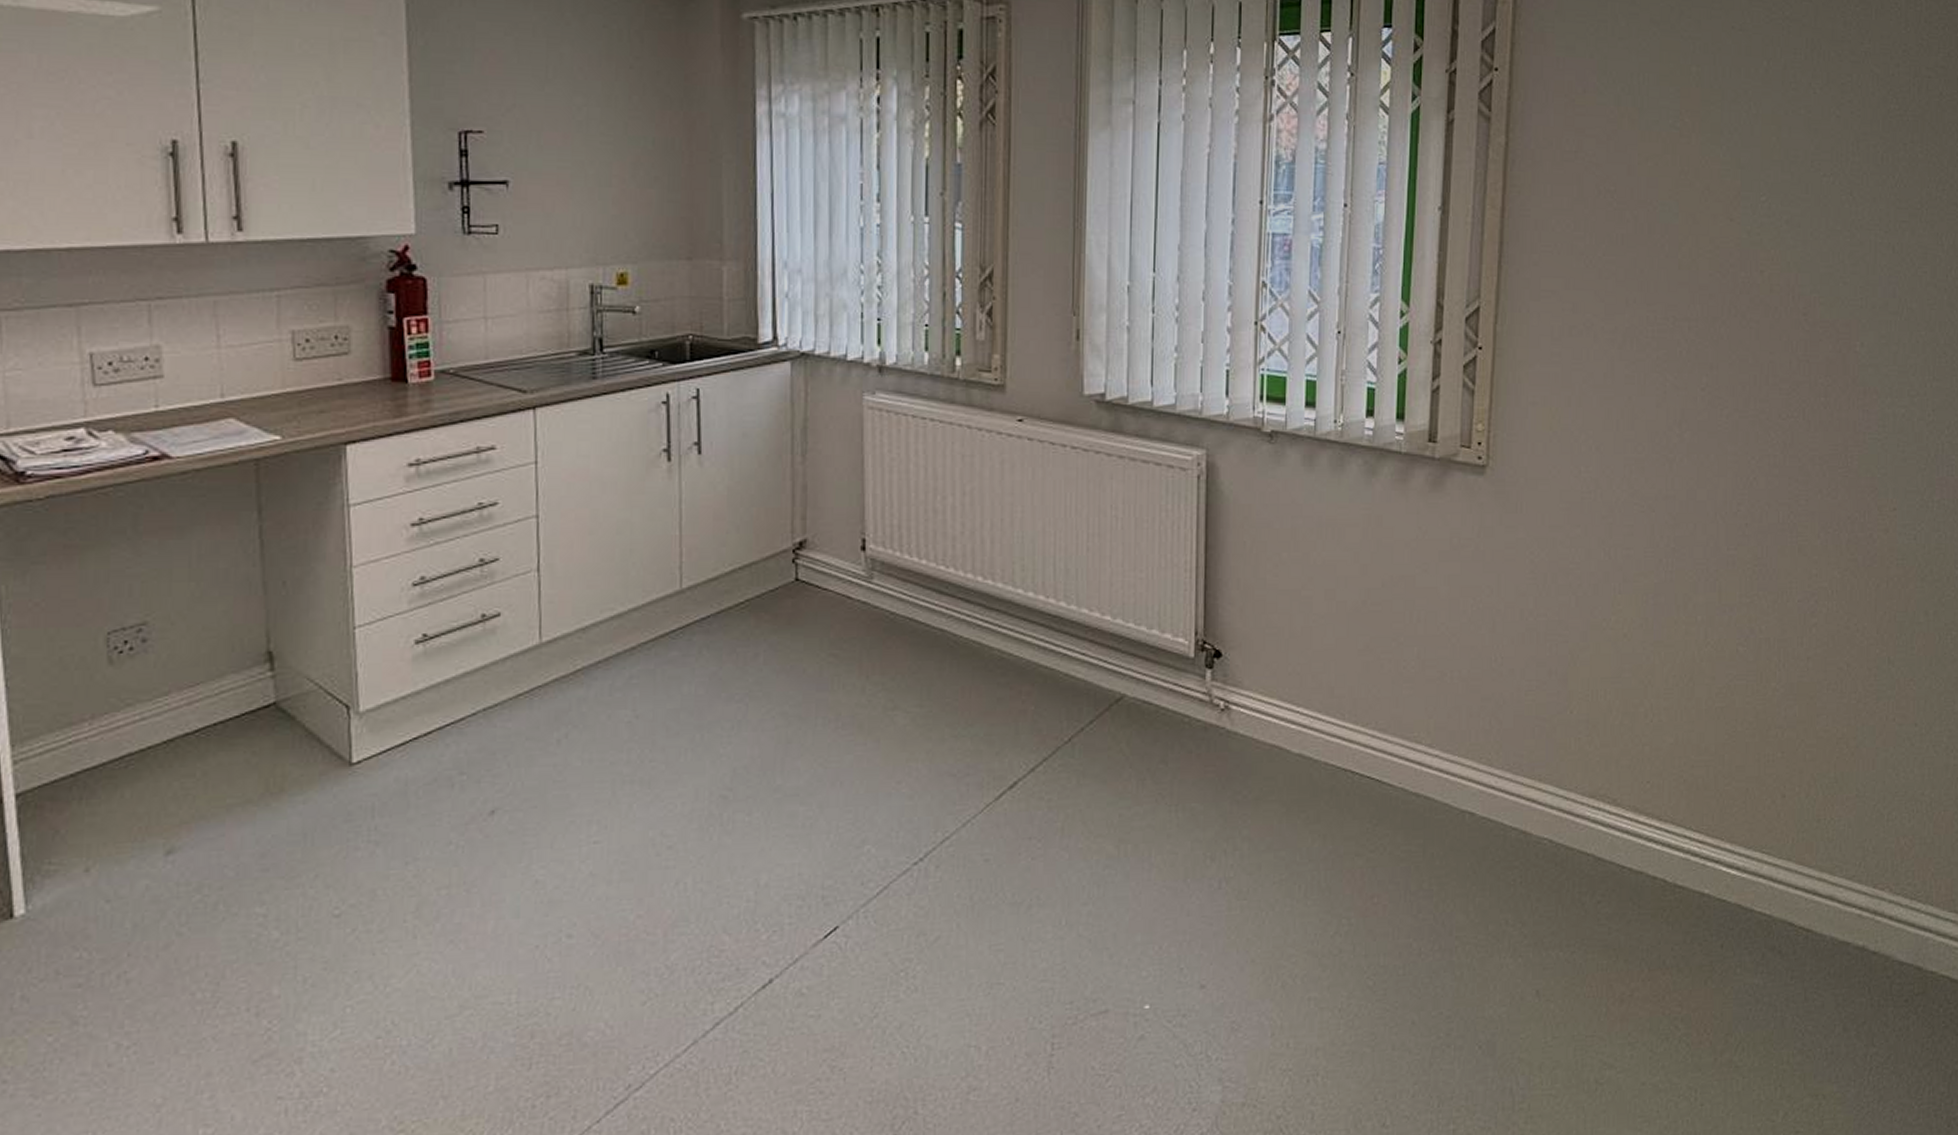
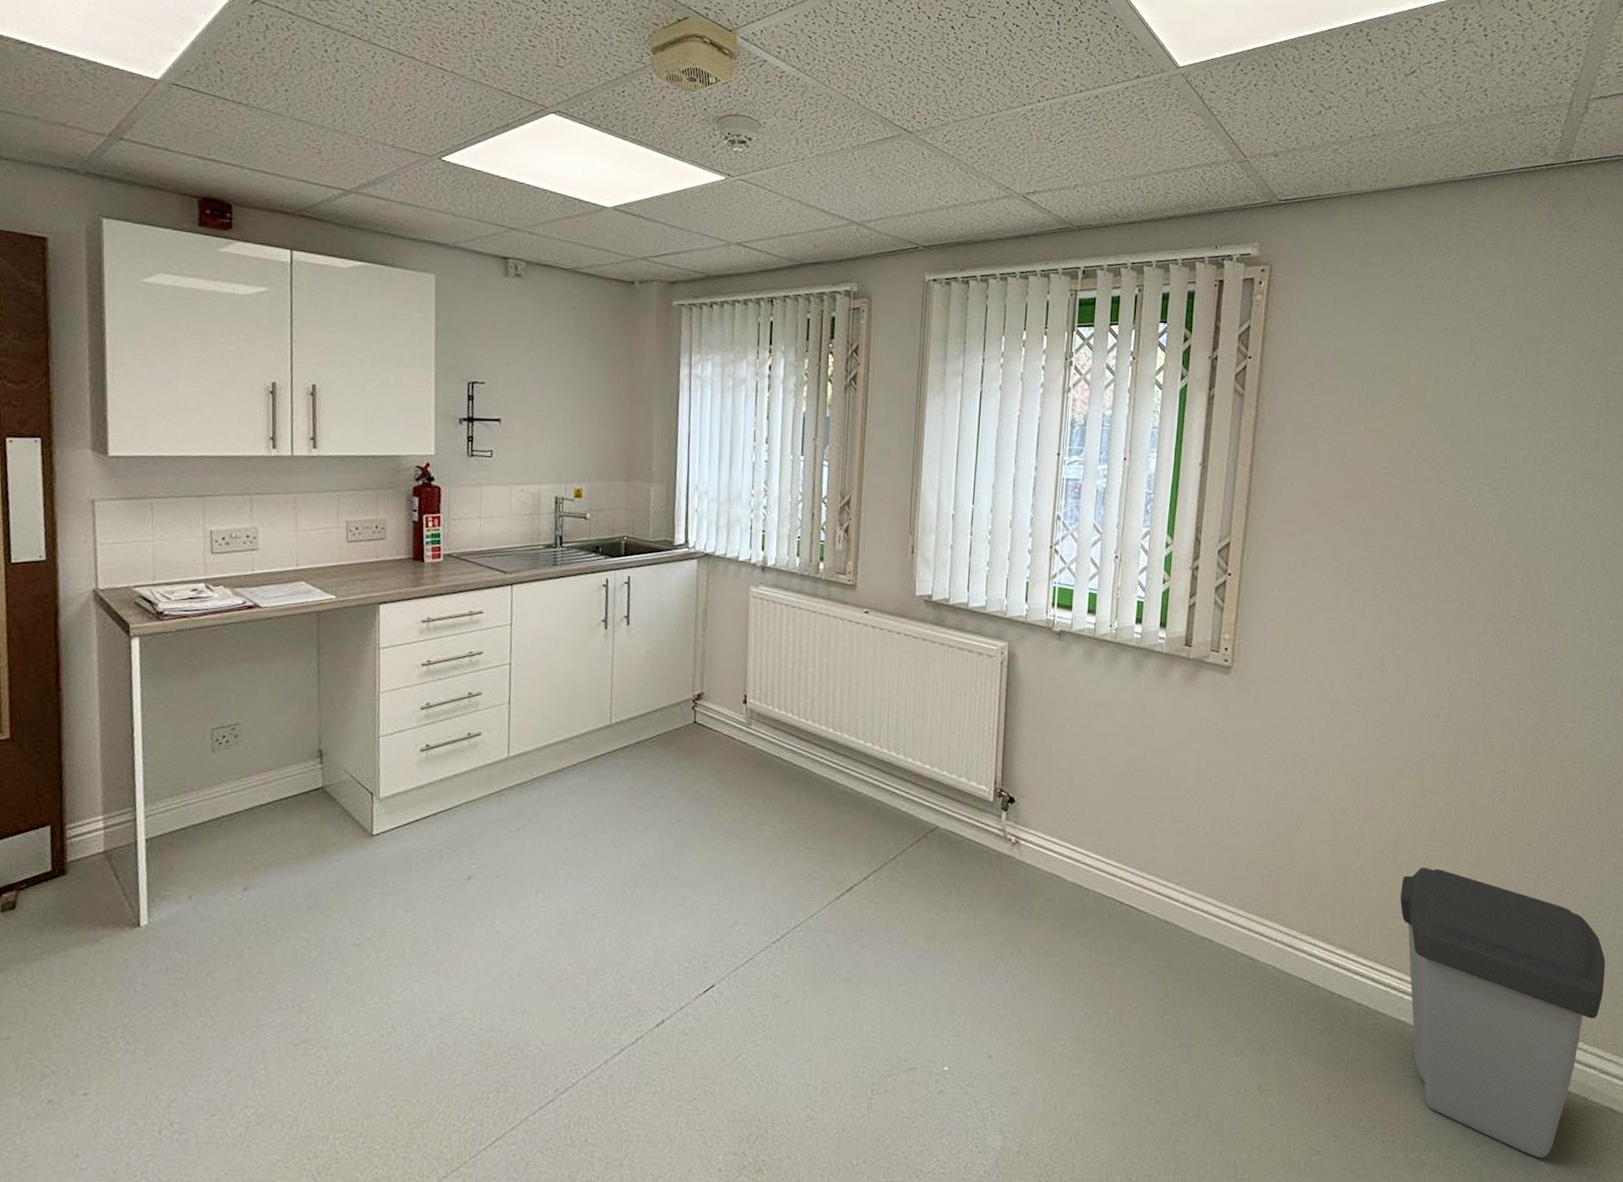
trash can: none [1698,702,1939,1046] -> present [1400,868,1606,1158]

